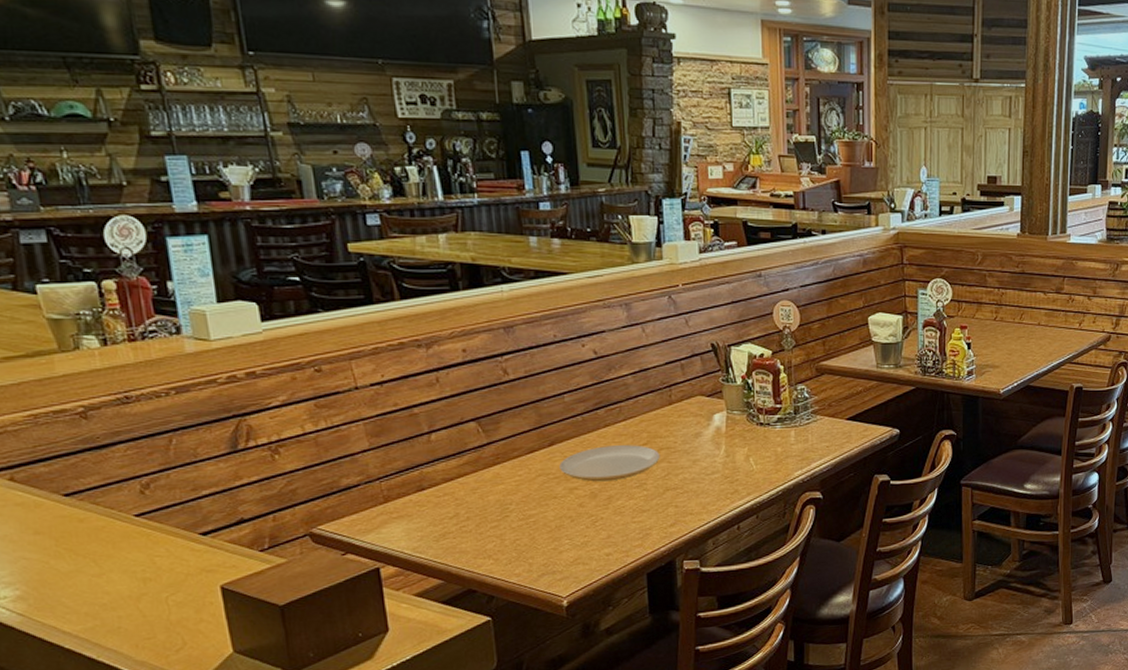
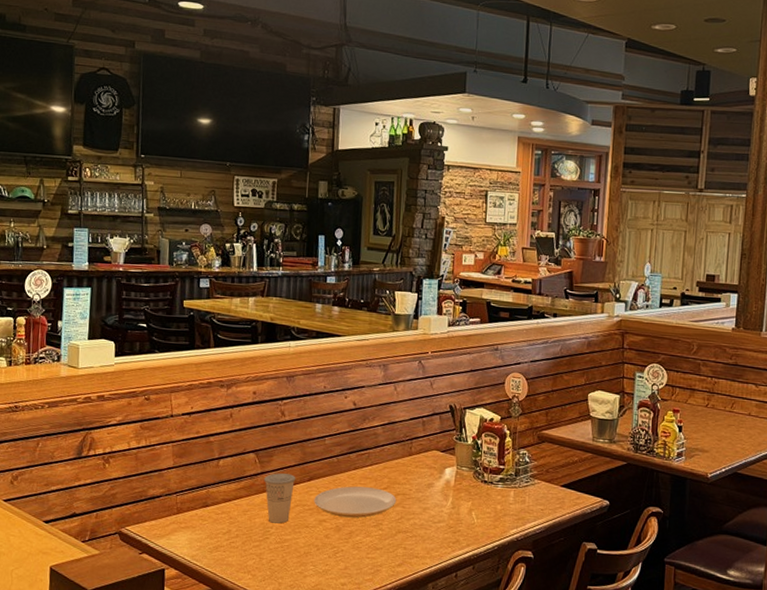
cup: none [492,441,534,499] -> present [263,473,296,524]

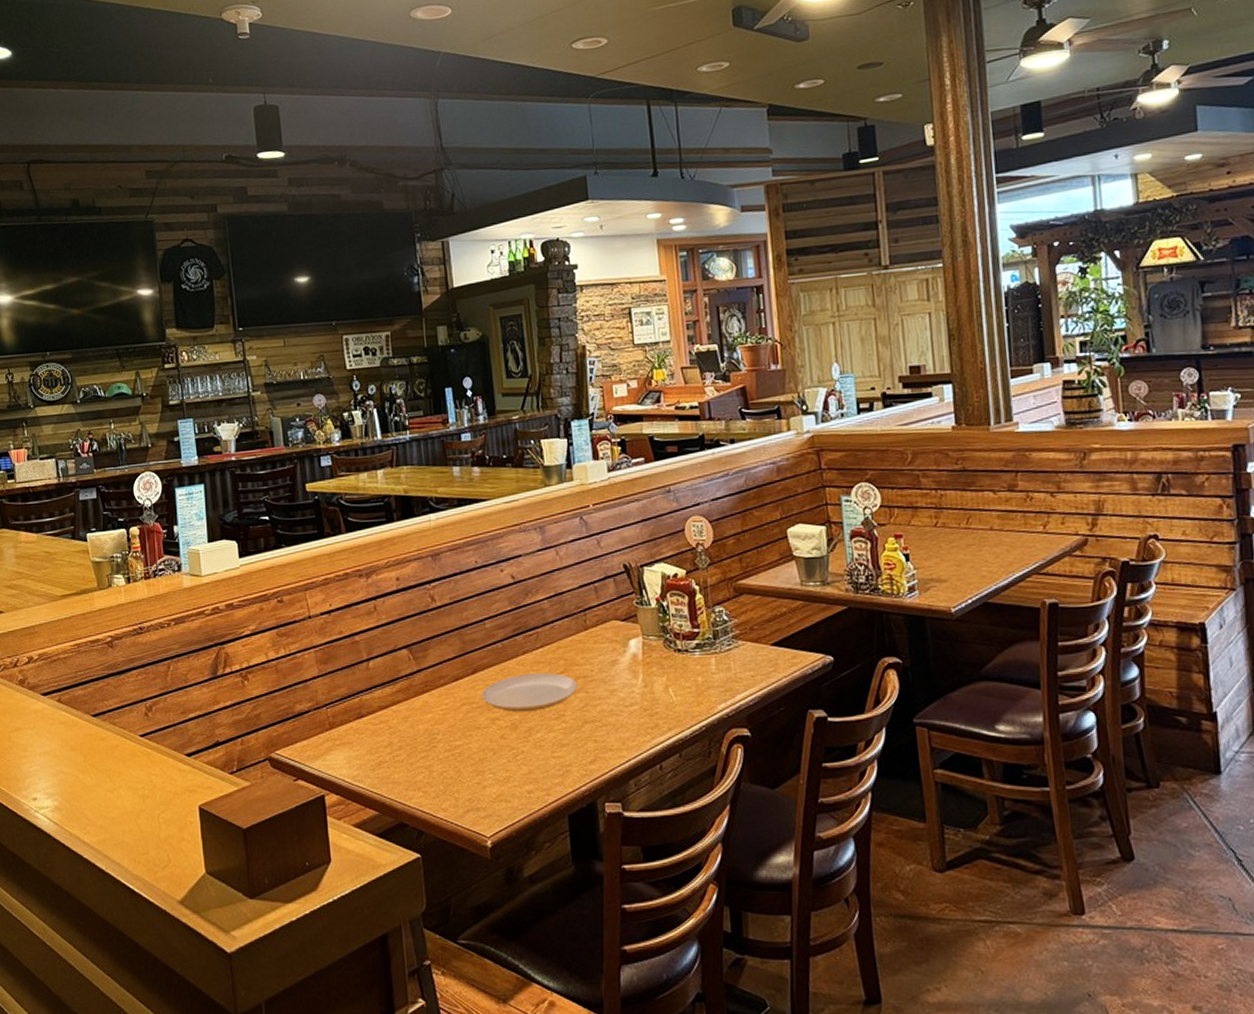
cup: present [263,473,296,524] -> none [421,668,458,728]

